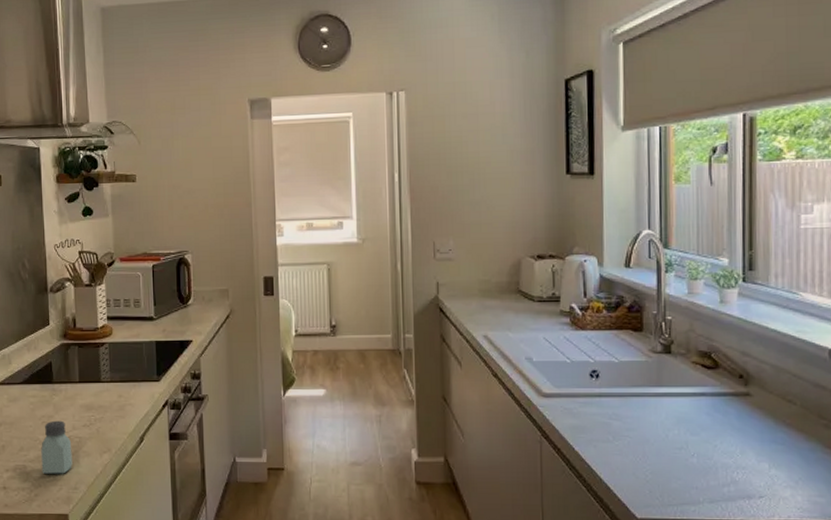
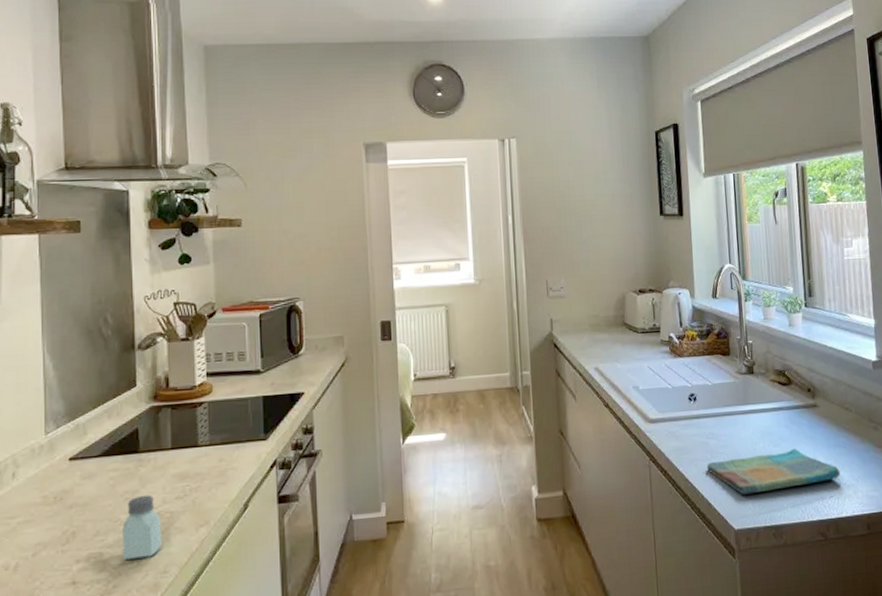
dish towel: none [607,439,775,483] -> present [706,448,841,495]

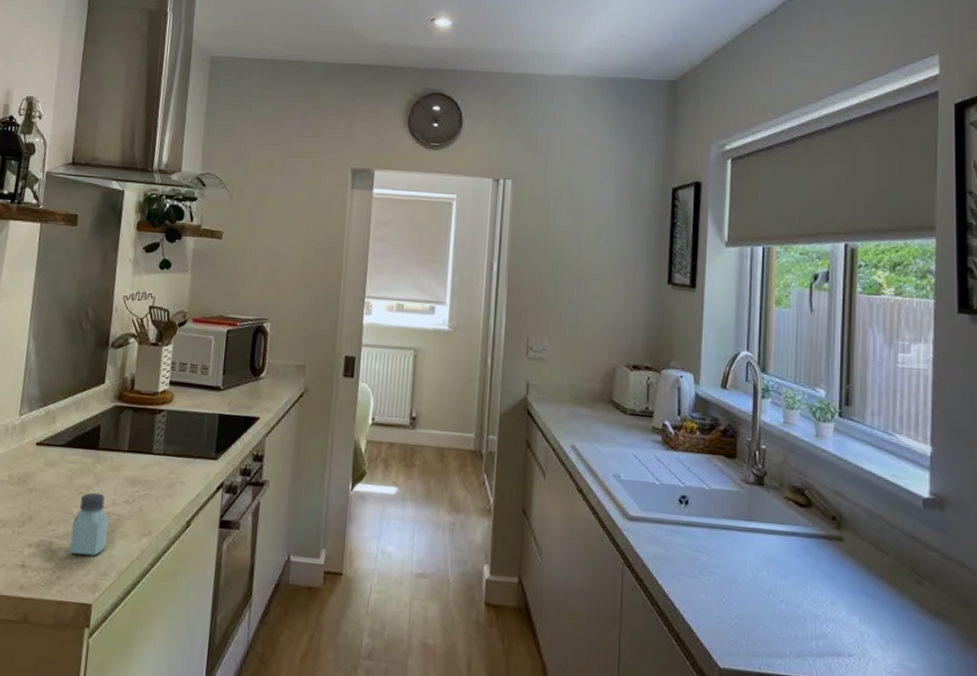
dish towel: present [706,448,841,495] -> none [692,581,866,635]

